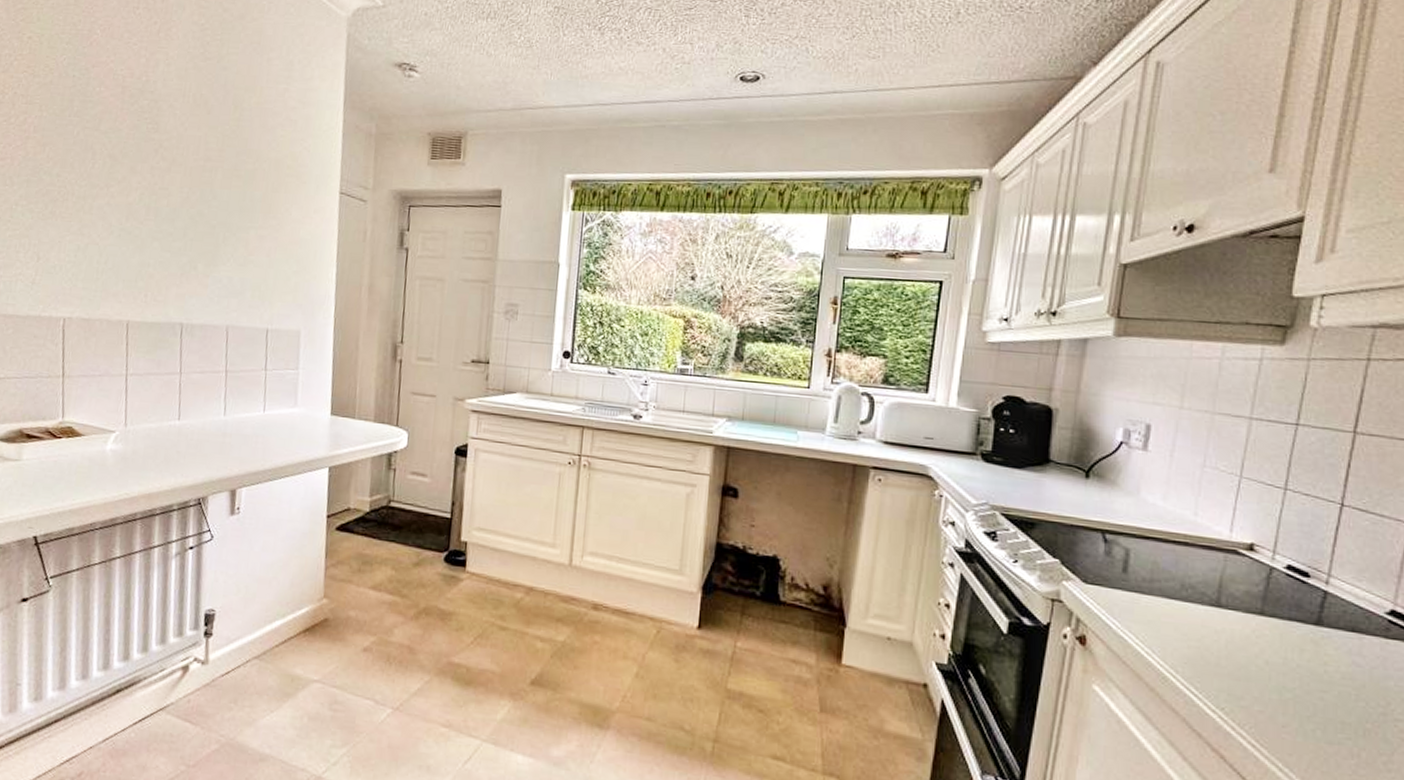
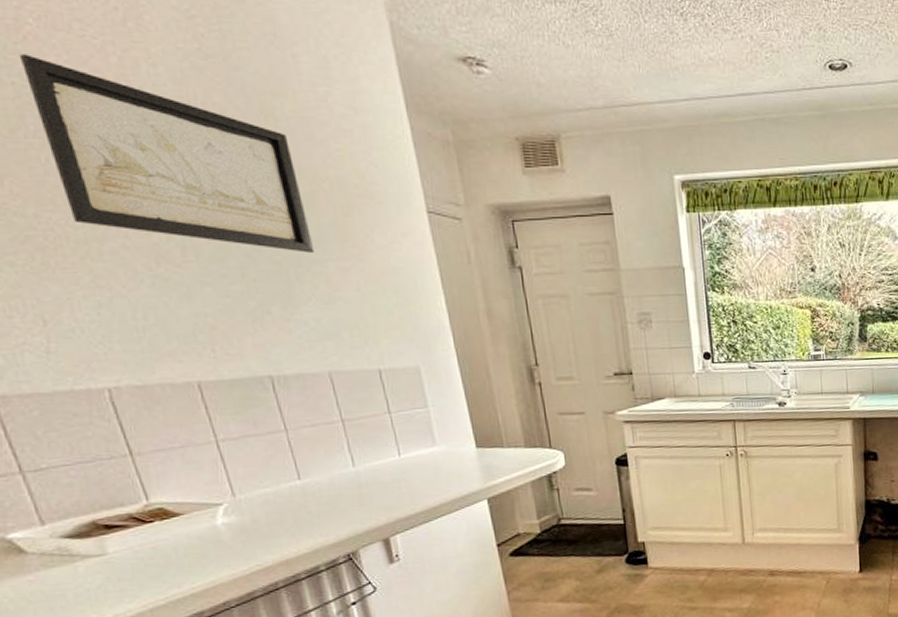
wall art: none [81,55,247,220] -> present [19,54,315,253]

